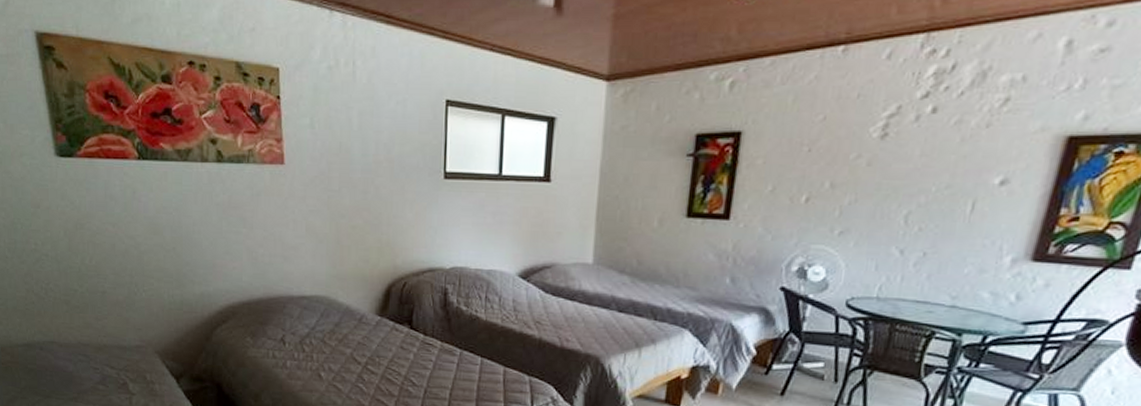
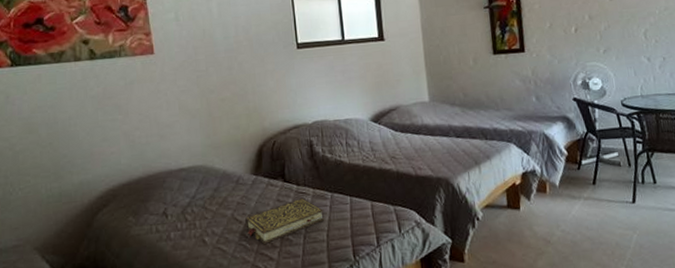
book: none [364,349,450,390] -> present [245,197,325,244]

